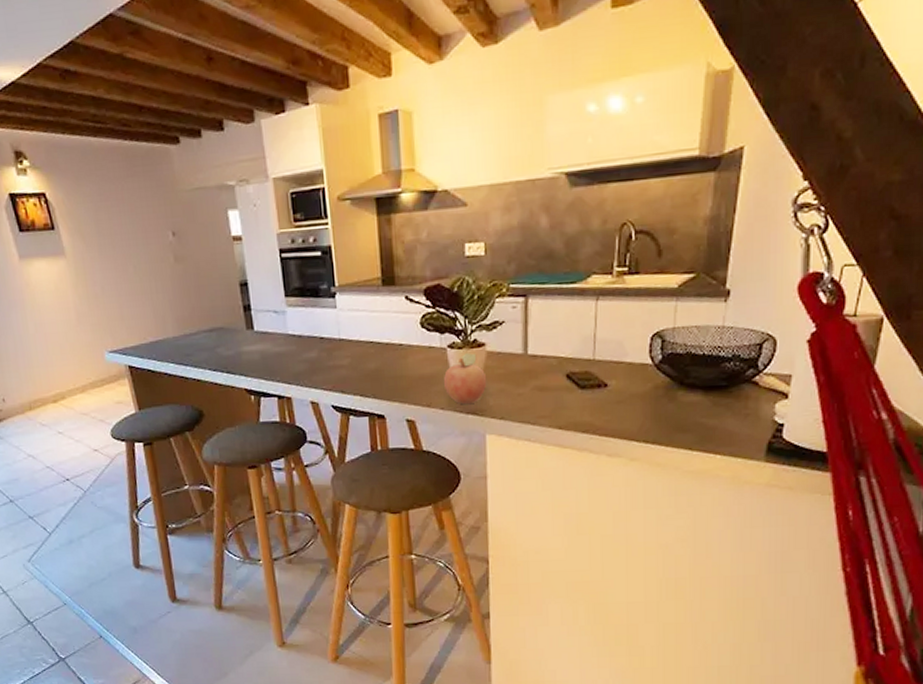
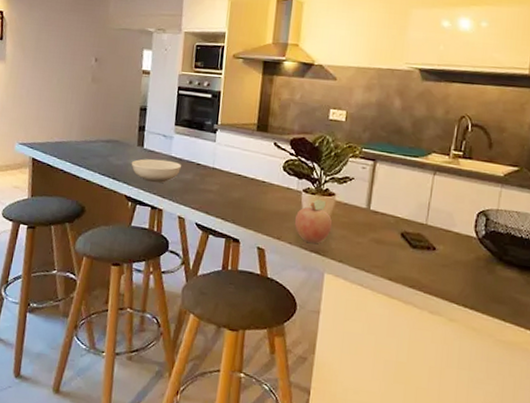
bowl: none [243,339,304,370] -> present [131,159,182,184]

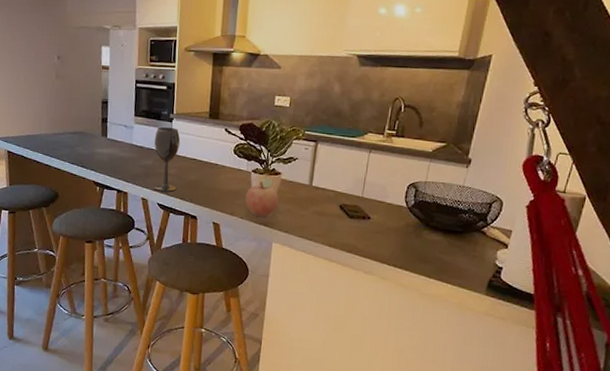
bowl: present [131,159,182,184] -> none [97,147,143,170]
wine glass: none [193,138,225,211] -> present [154,127,181,192]

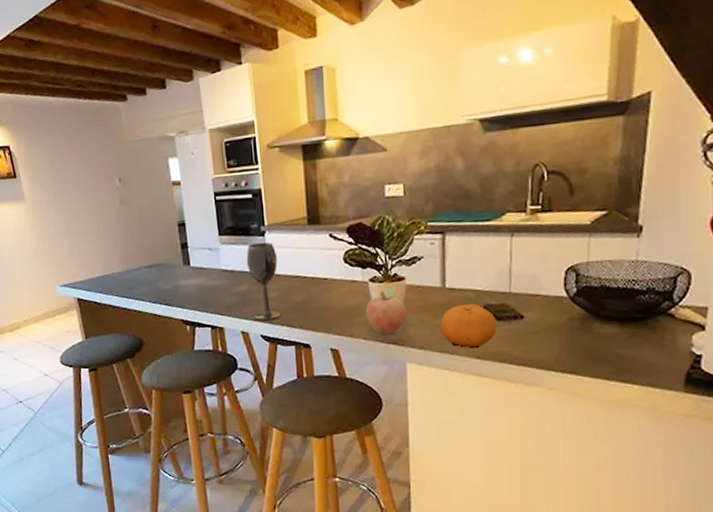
fruit: none [303,201,349,238] -> present [440,303,498,348]

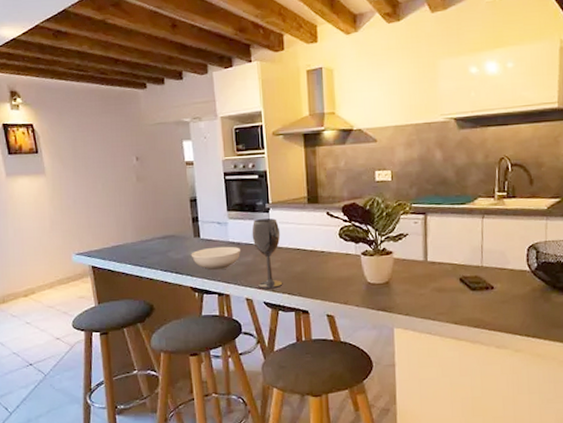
bowl: none [180,274,235,302] -> present [191,246,241,271]
fruit: present [366,286,407,335] -> none [358,259,395,303]
fruit: present [440,303,498,348] -> none [423,275,472,315]

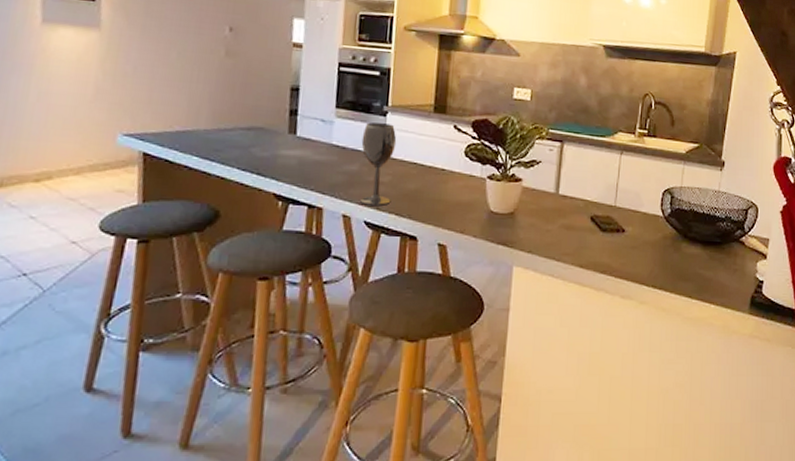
bowl: present [191,246,241,271] -> none [280,148,346,177]

